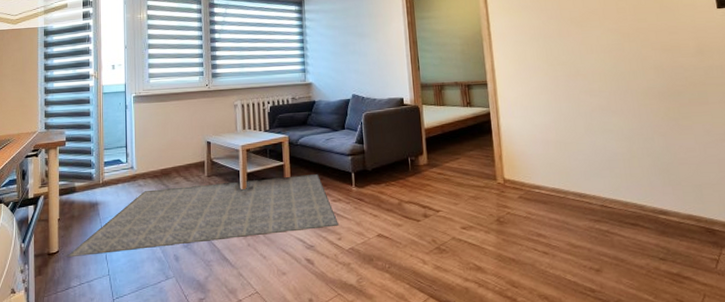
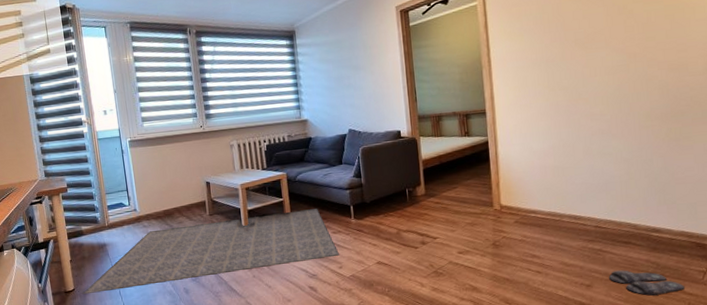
slippers: none [619,254,698,284] -> present [609,270,684,296]

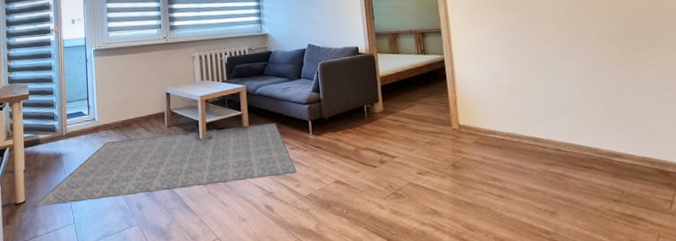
slippers: present [609,270,684,296] -> none [573,196,652,226]

